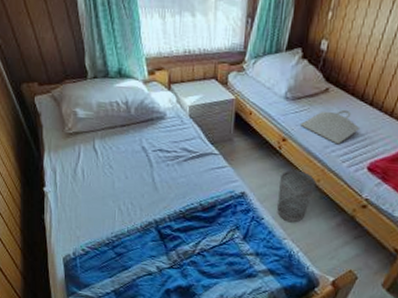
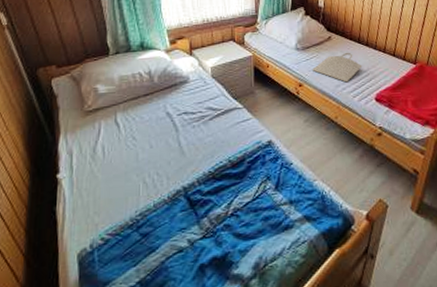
wastebasket: present [277,169,317,223] -> none [302,110,335,163]

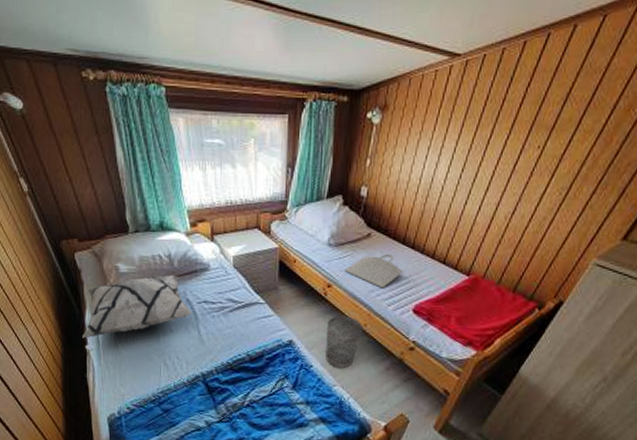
decorative pillow: none [54,91,172,167] -> present [82,275,192,339]
wastebasket: none [302,110,335,163] -> present [326,315,363,369]

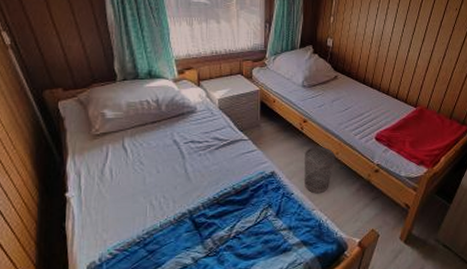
decorative pillow: present [82,275,192,339] -> none [63,119,179,186]
tote bag: present [345,253,404,289] -> none [317,92,366,121]

